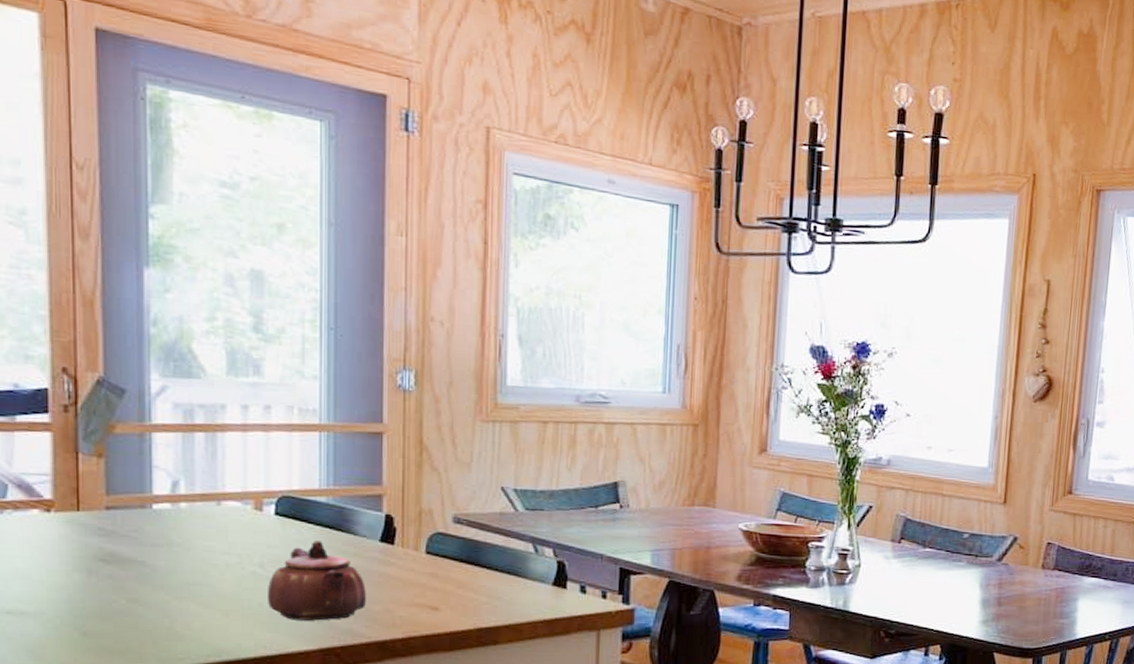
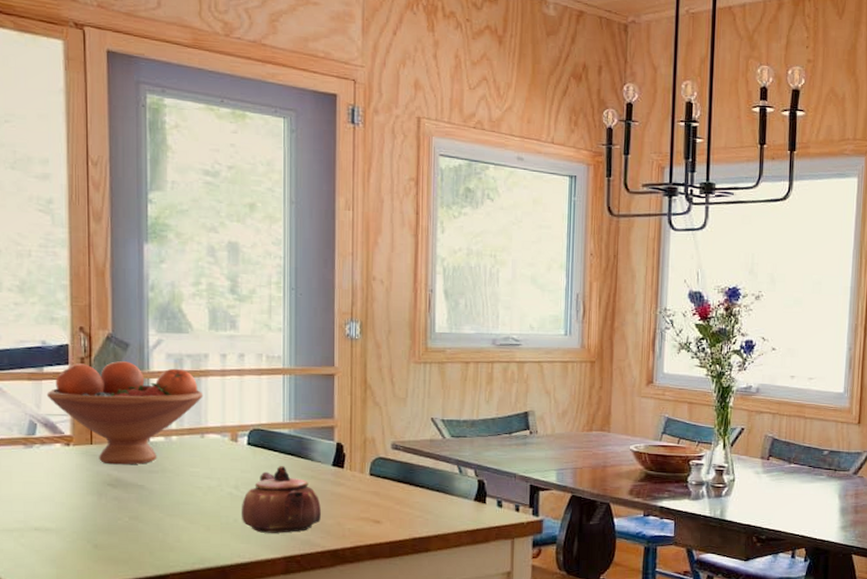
fruit bowl: none [20,410,220,537] -> present [46,361,203,465]

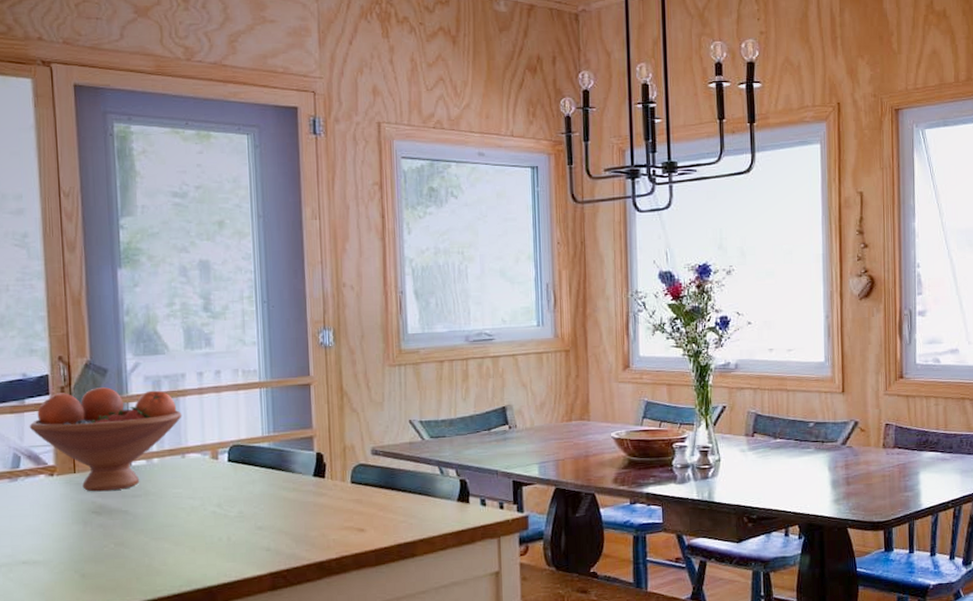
teapot: present [241,466,322,533] -> none [225,480,306,550]

